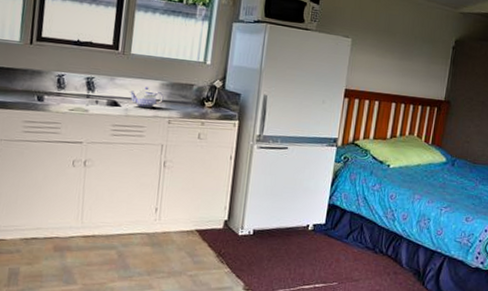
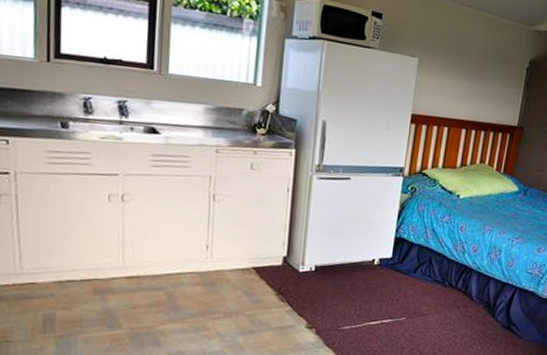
teapot: present [129,87,164,109] -> none [168,111,209,136]

